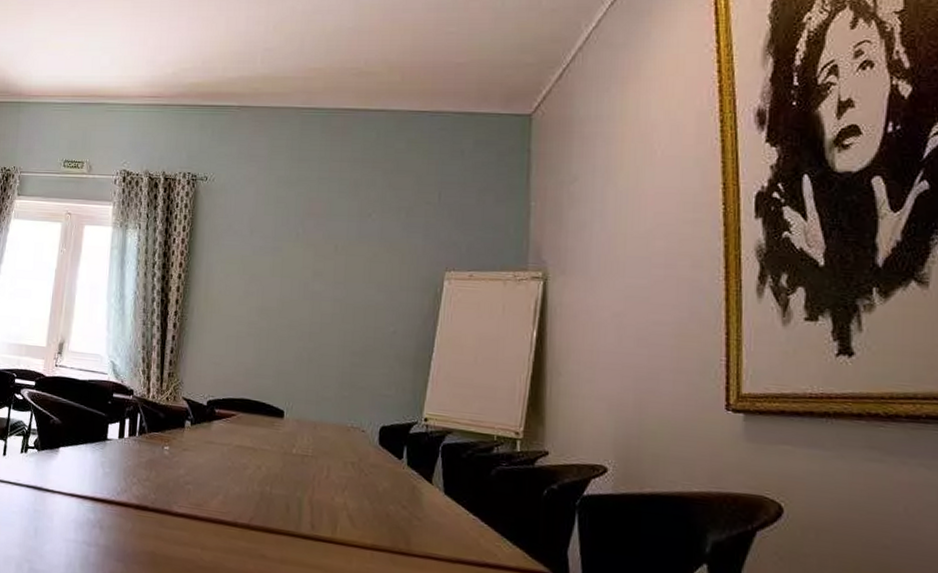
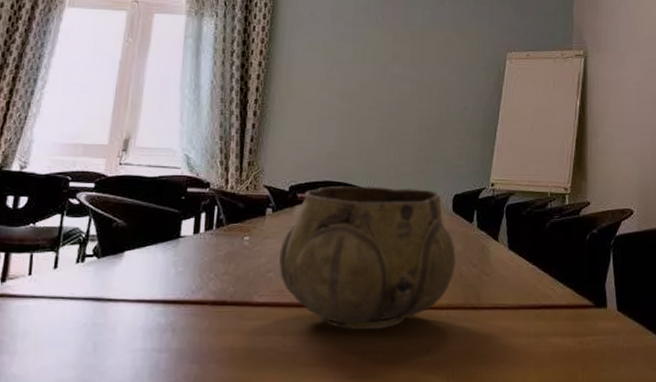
decorative bowl: none [197,404,383,559] -> present [279,186,457,330]

